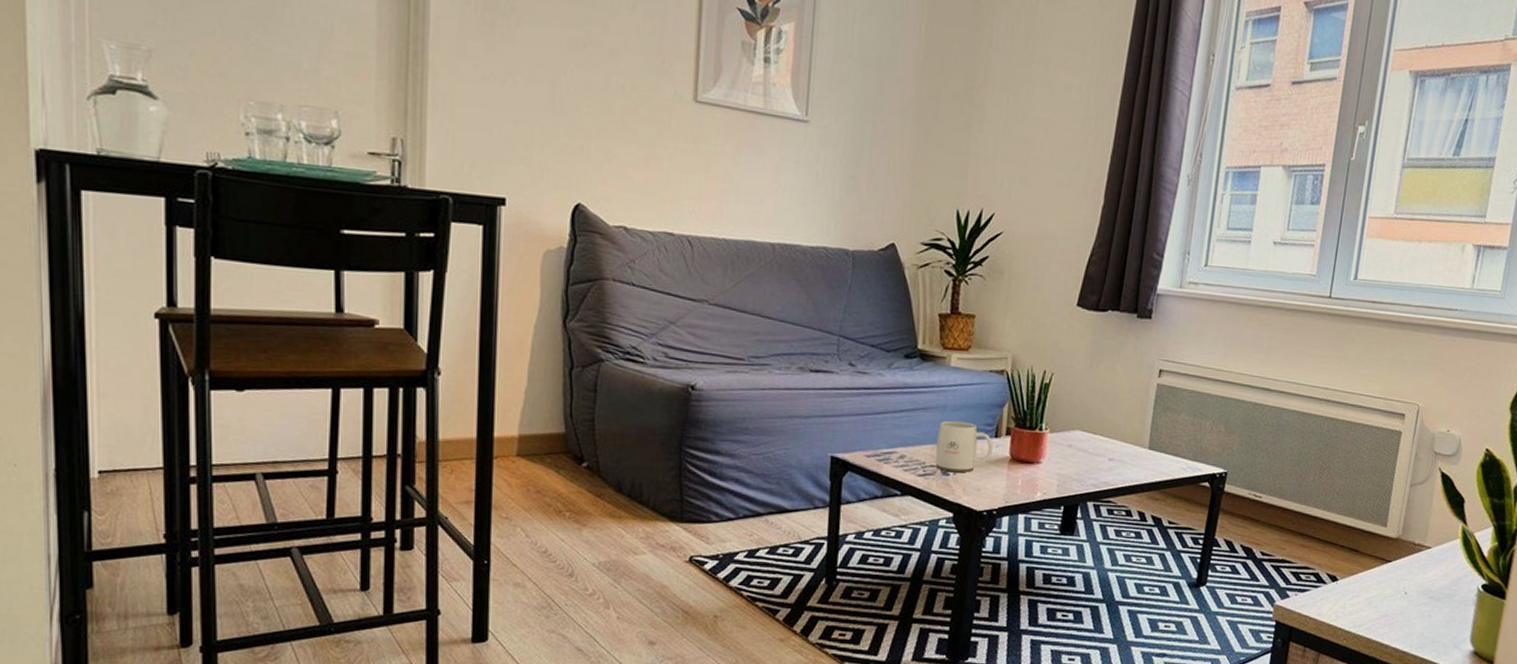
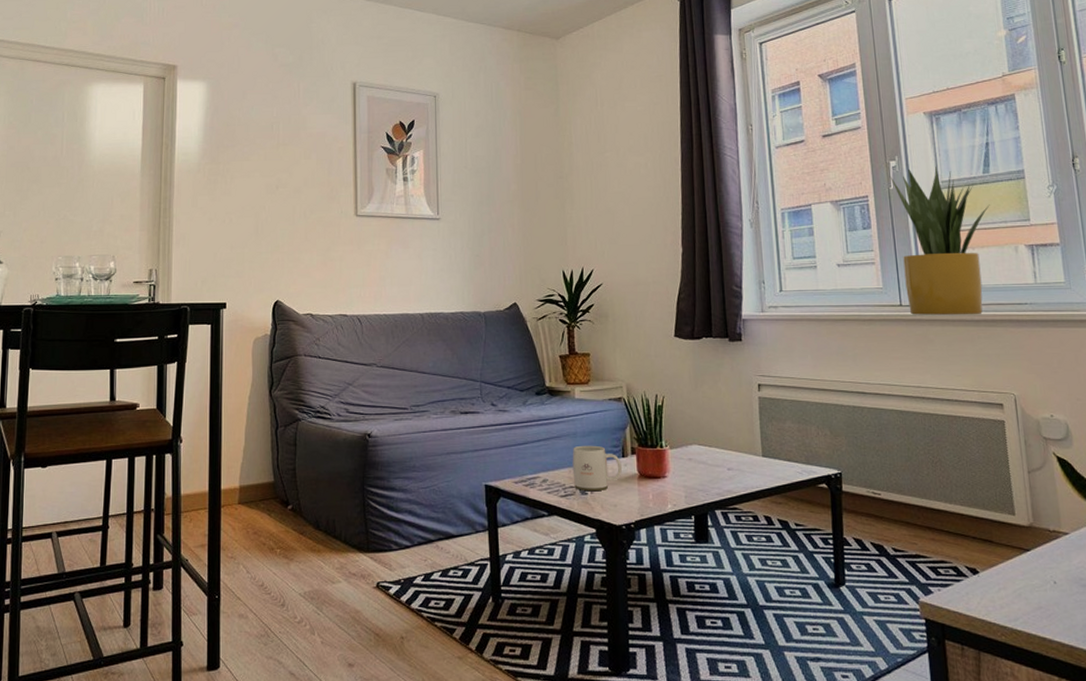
planter: none [1337,139,1450,317] -> present [889,167,990,316]

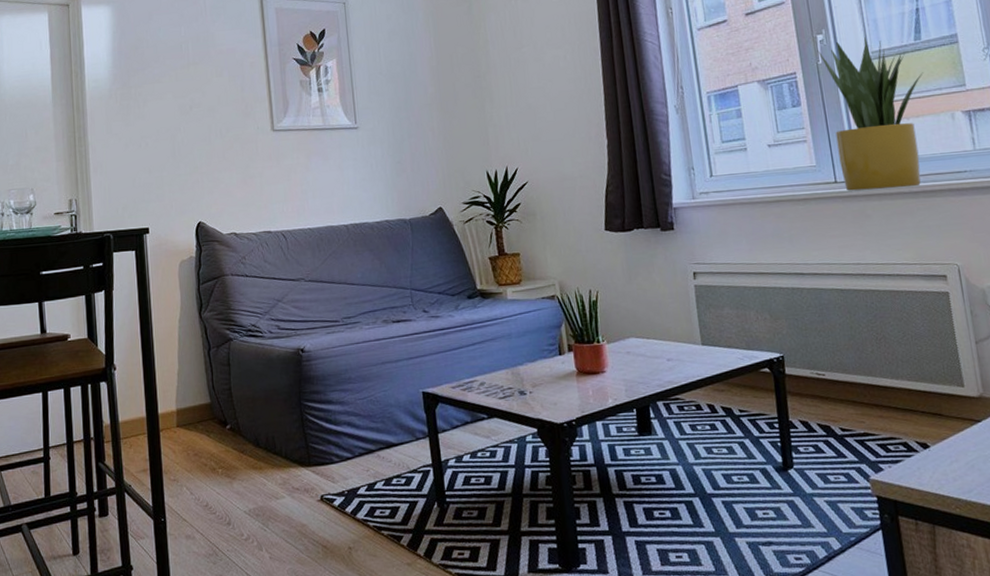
mug: present [572,445,622,492] -> none [508,345,560,392]

